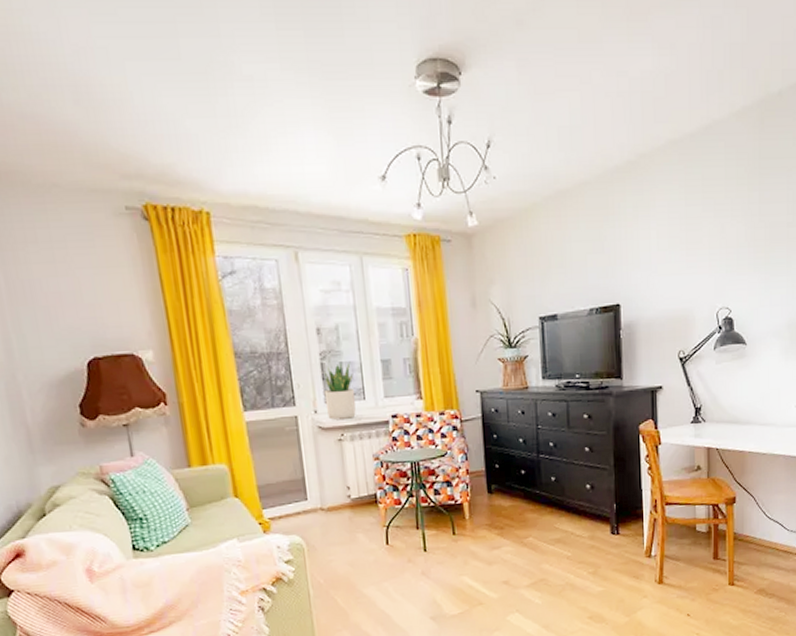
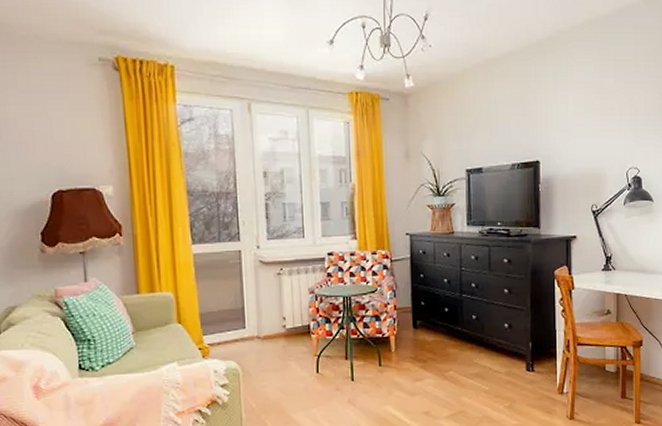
planter: present [323,361,356,420] -> none [267,202,295,255]

